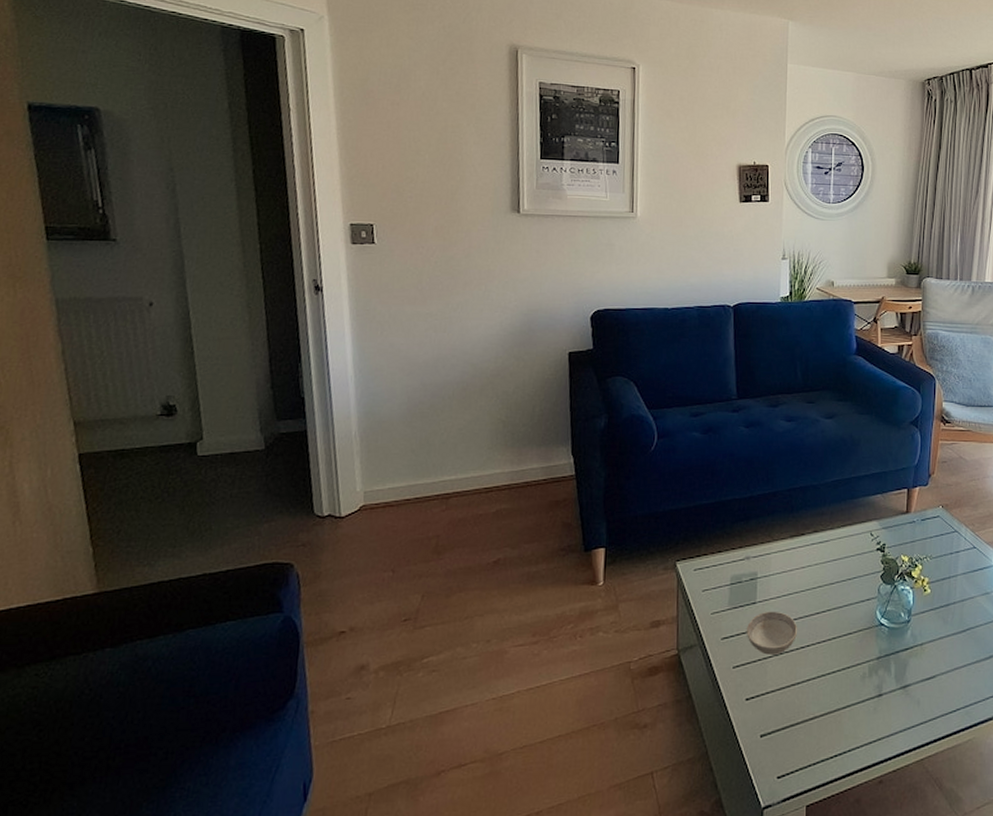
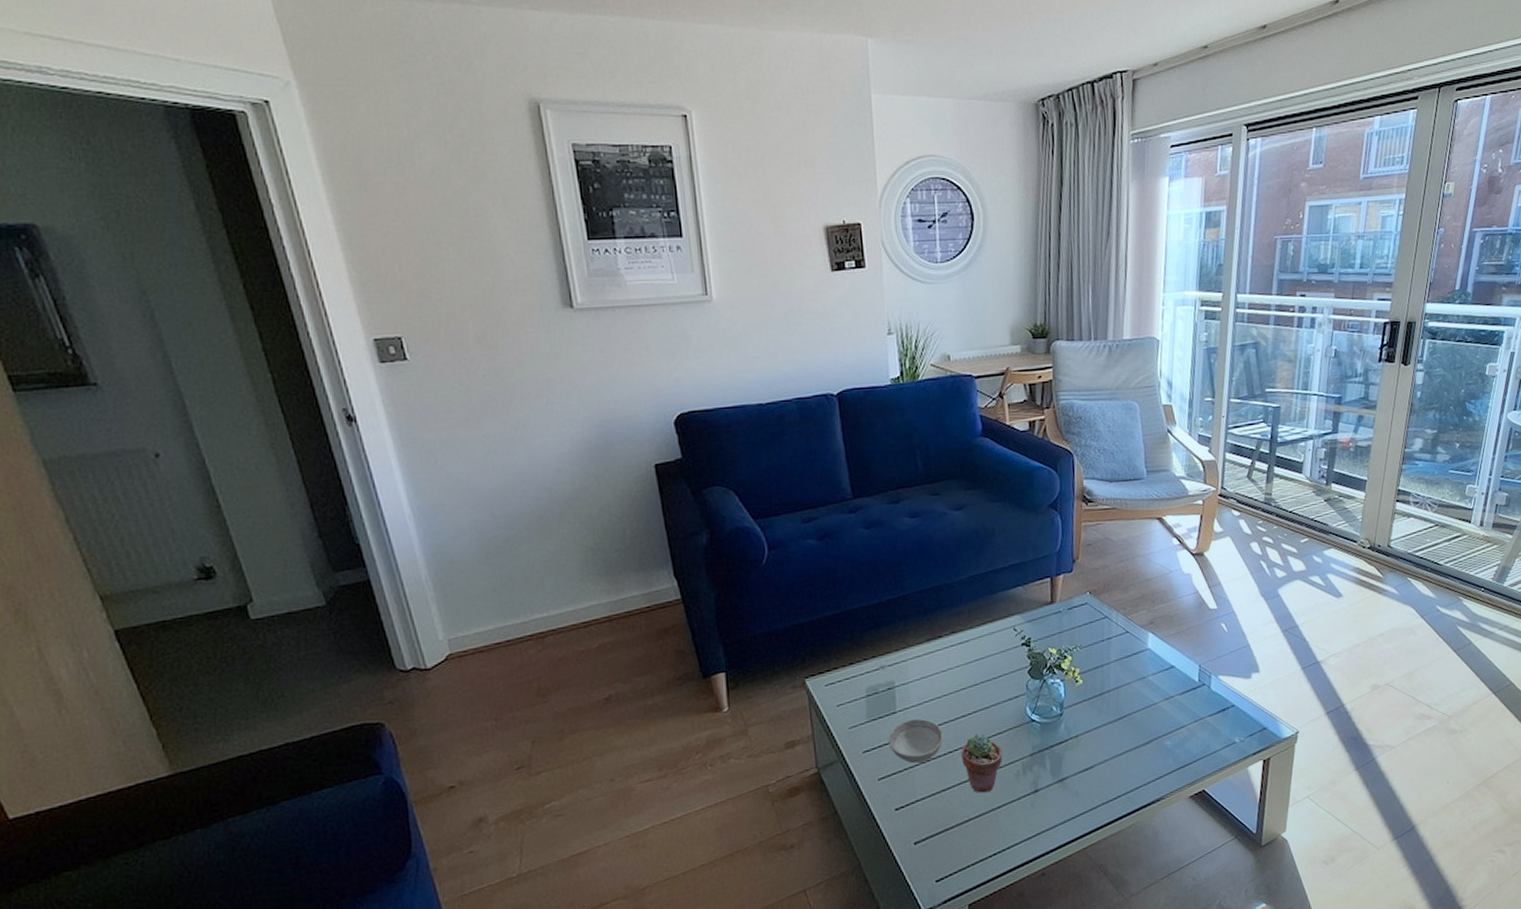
potted succulent: none [812,632,851,692] -> present [961,734,1003,793]

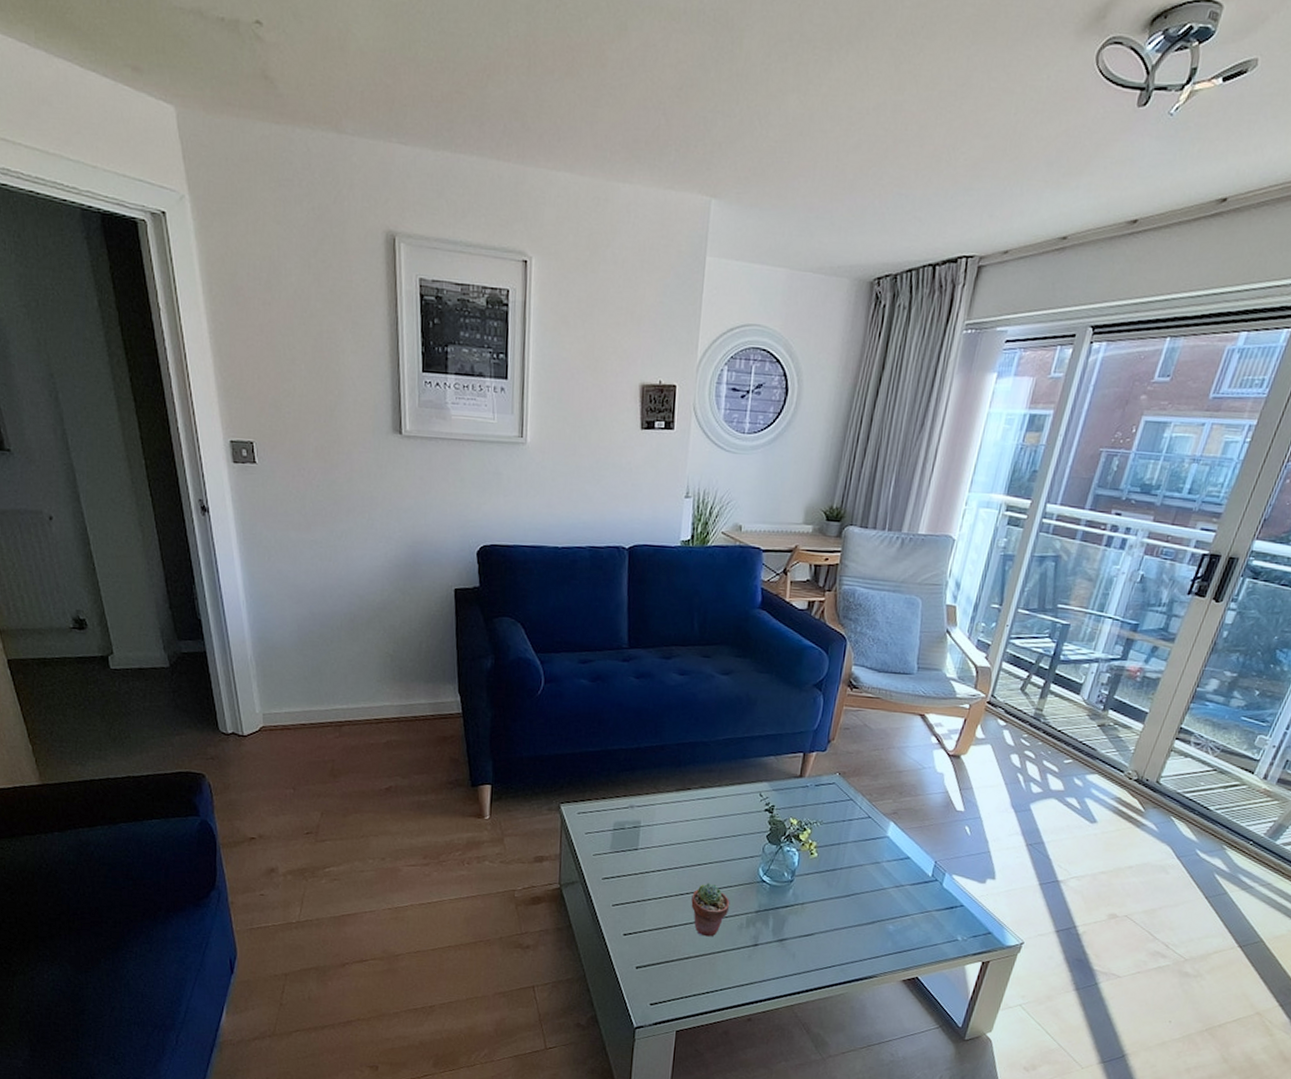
bowl: present [889,718,943,764] -> none [627,858,678,898]

